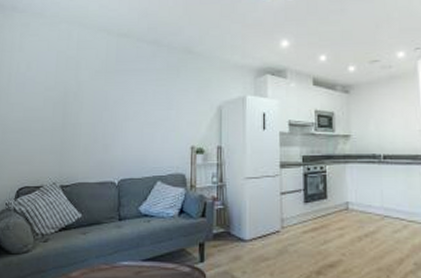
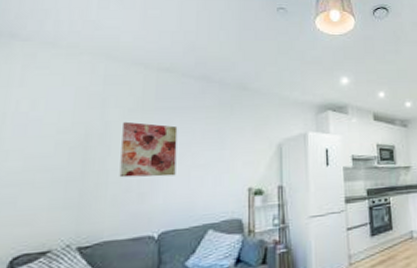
wall art: none [89,82,133,131] -> present [119,121,178,178]

